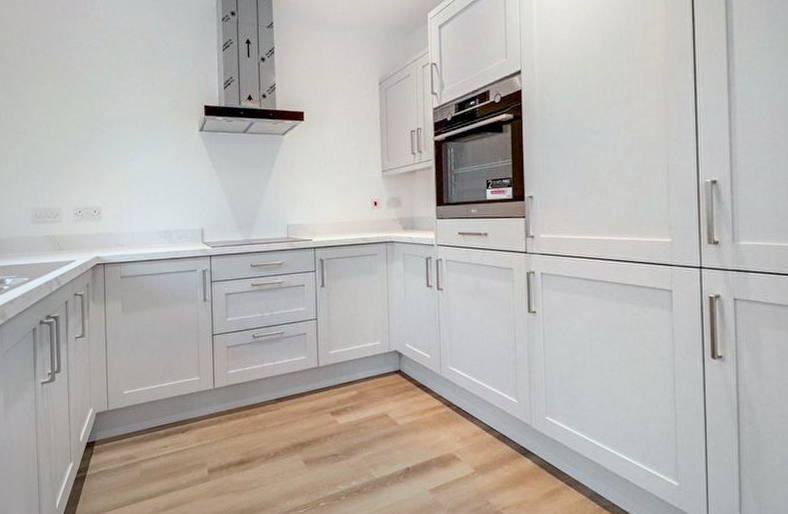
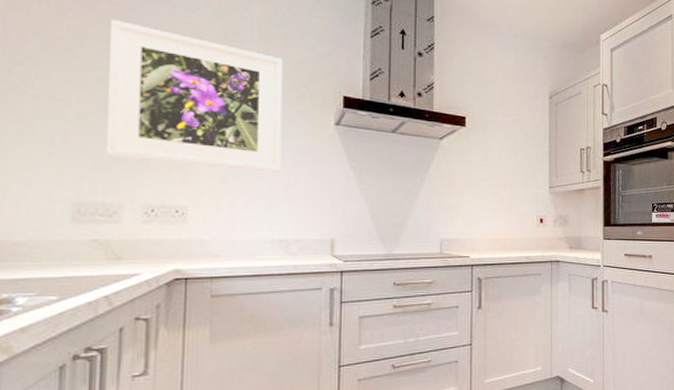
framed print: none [46,66,162,176] -> present [106,20,284,172]

